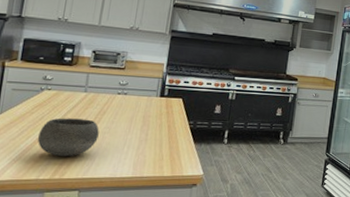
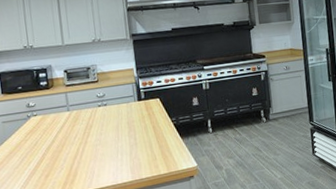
bowl: present [38,118,99,157] -> none [38,135,92,176]

